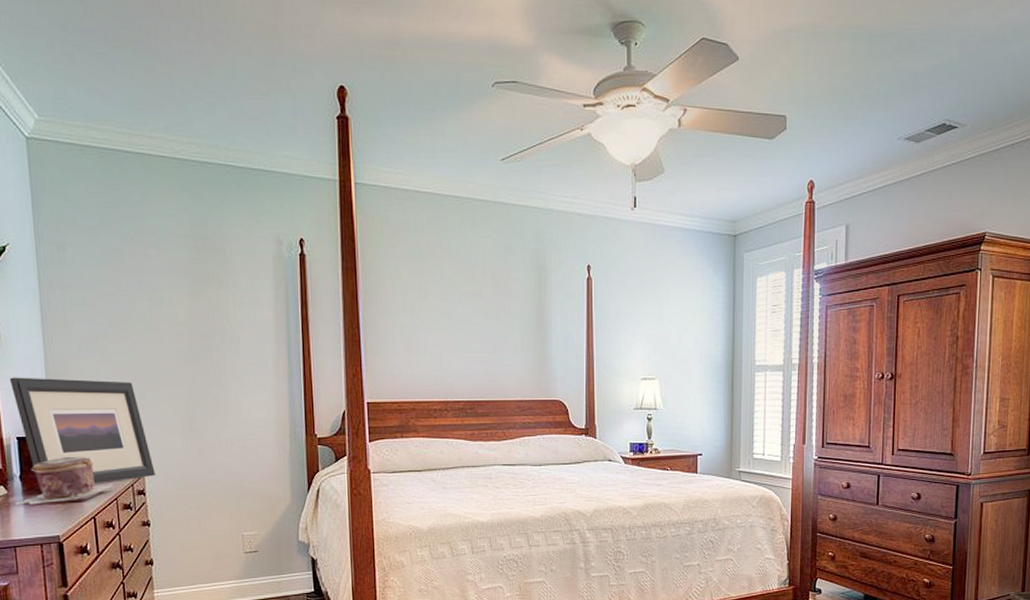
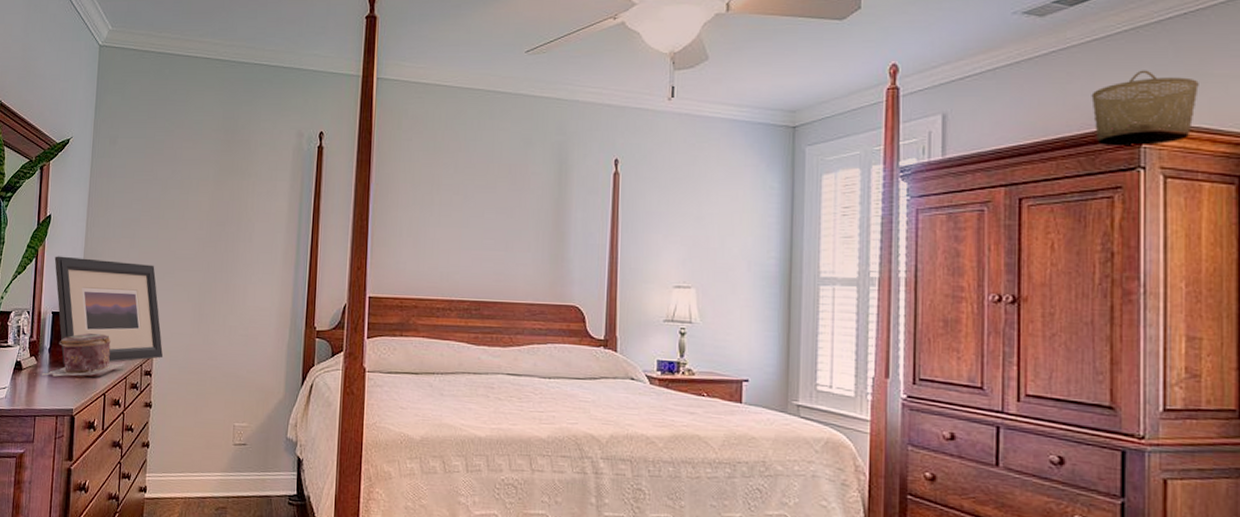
basket: none [949,190,1018,253] -> present [1091,70,1199,147]

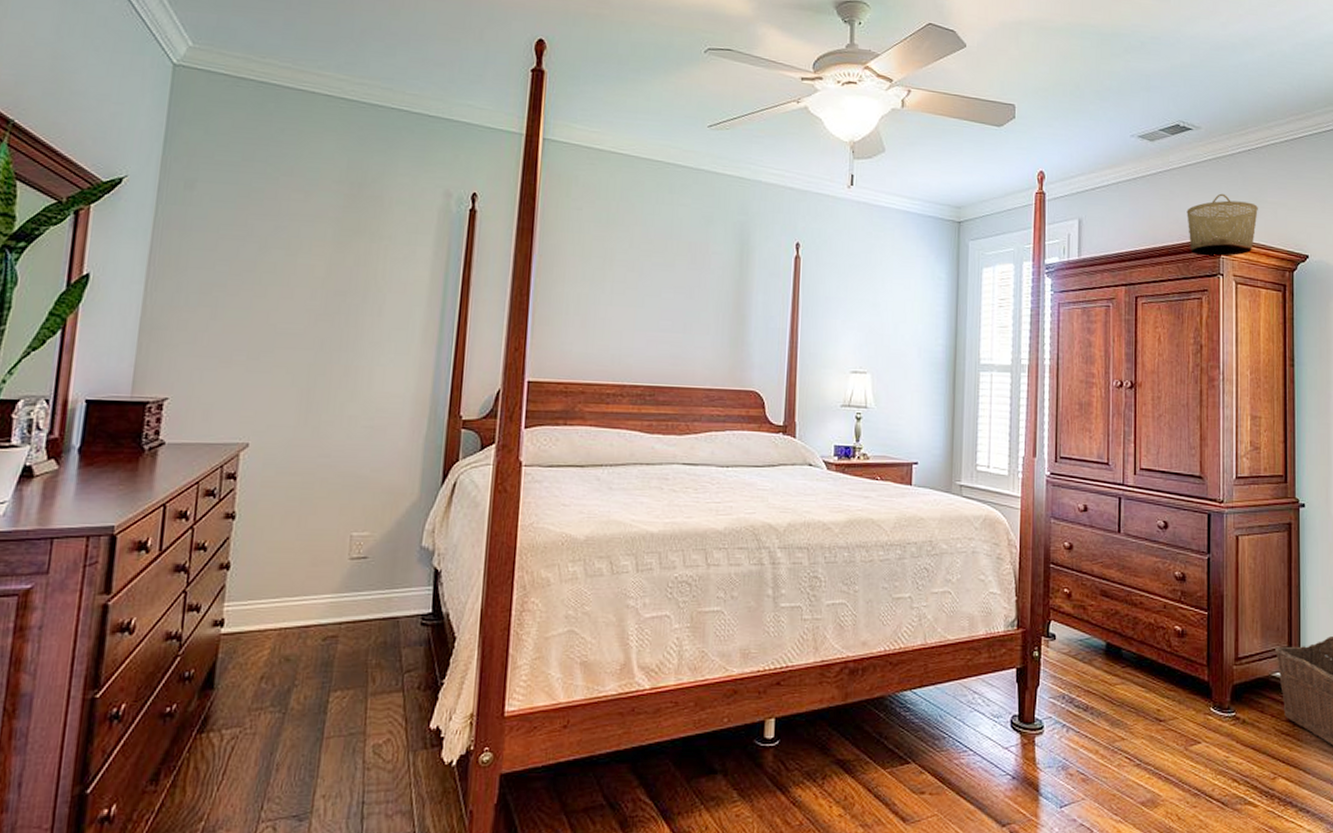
jewelry box: present [42,333,126,377] -> none [66,427,198,485]
picture frame: present [54,256,164,365] -> none [92,327,255,469]

